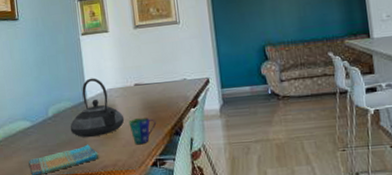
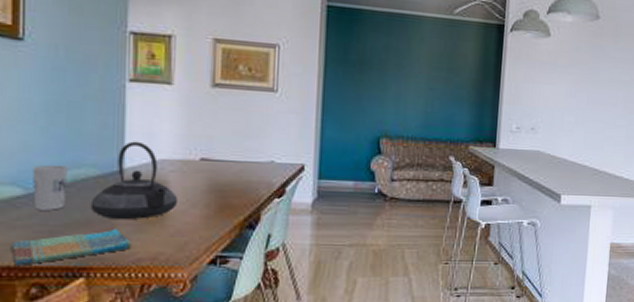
cup: none [34,102,55,136] -> present [33,164,67,210]
cup: present [129,117,157,145] -> none [184,201,224,236]

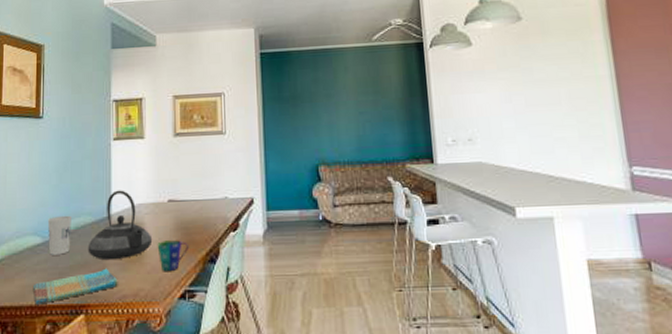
cup: none [184,201,224,236] -> present [157,239,190,272]

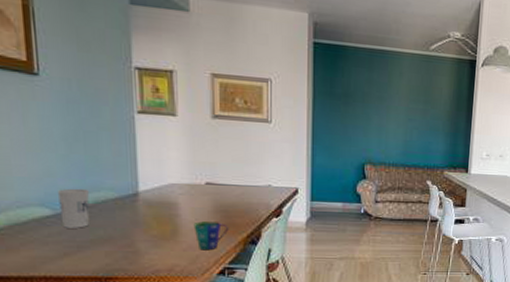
dish towel: present [32,268,118,305] -> none [44,244,150,276]
teapot: present [88,190,153,261] -> none [111,167,189,237]

